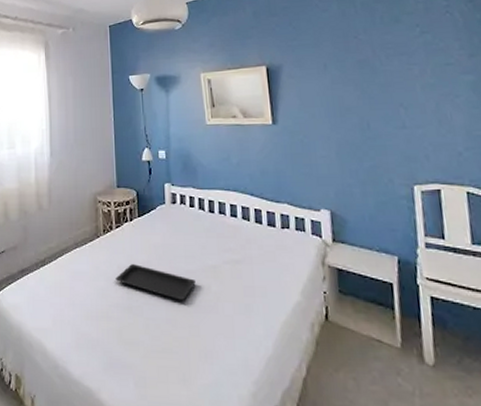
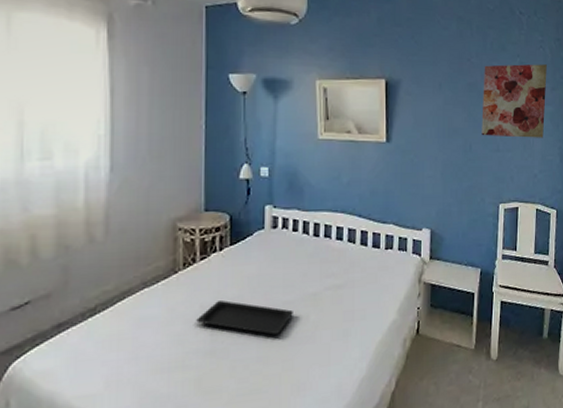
wall art: none [375,30,466,113] -> present [482,64,547,138]

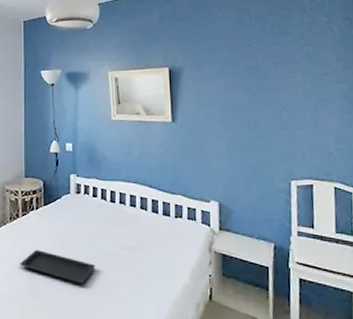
wall art: present [482,64,547,138] -> none [265,44,338,116]

